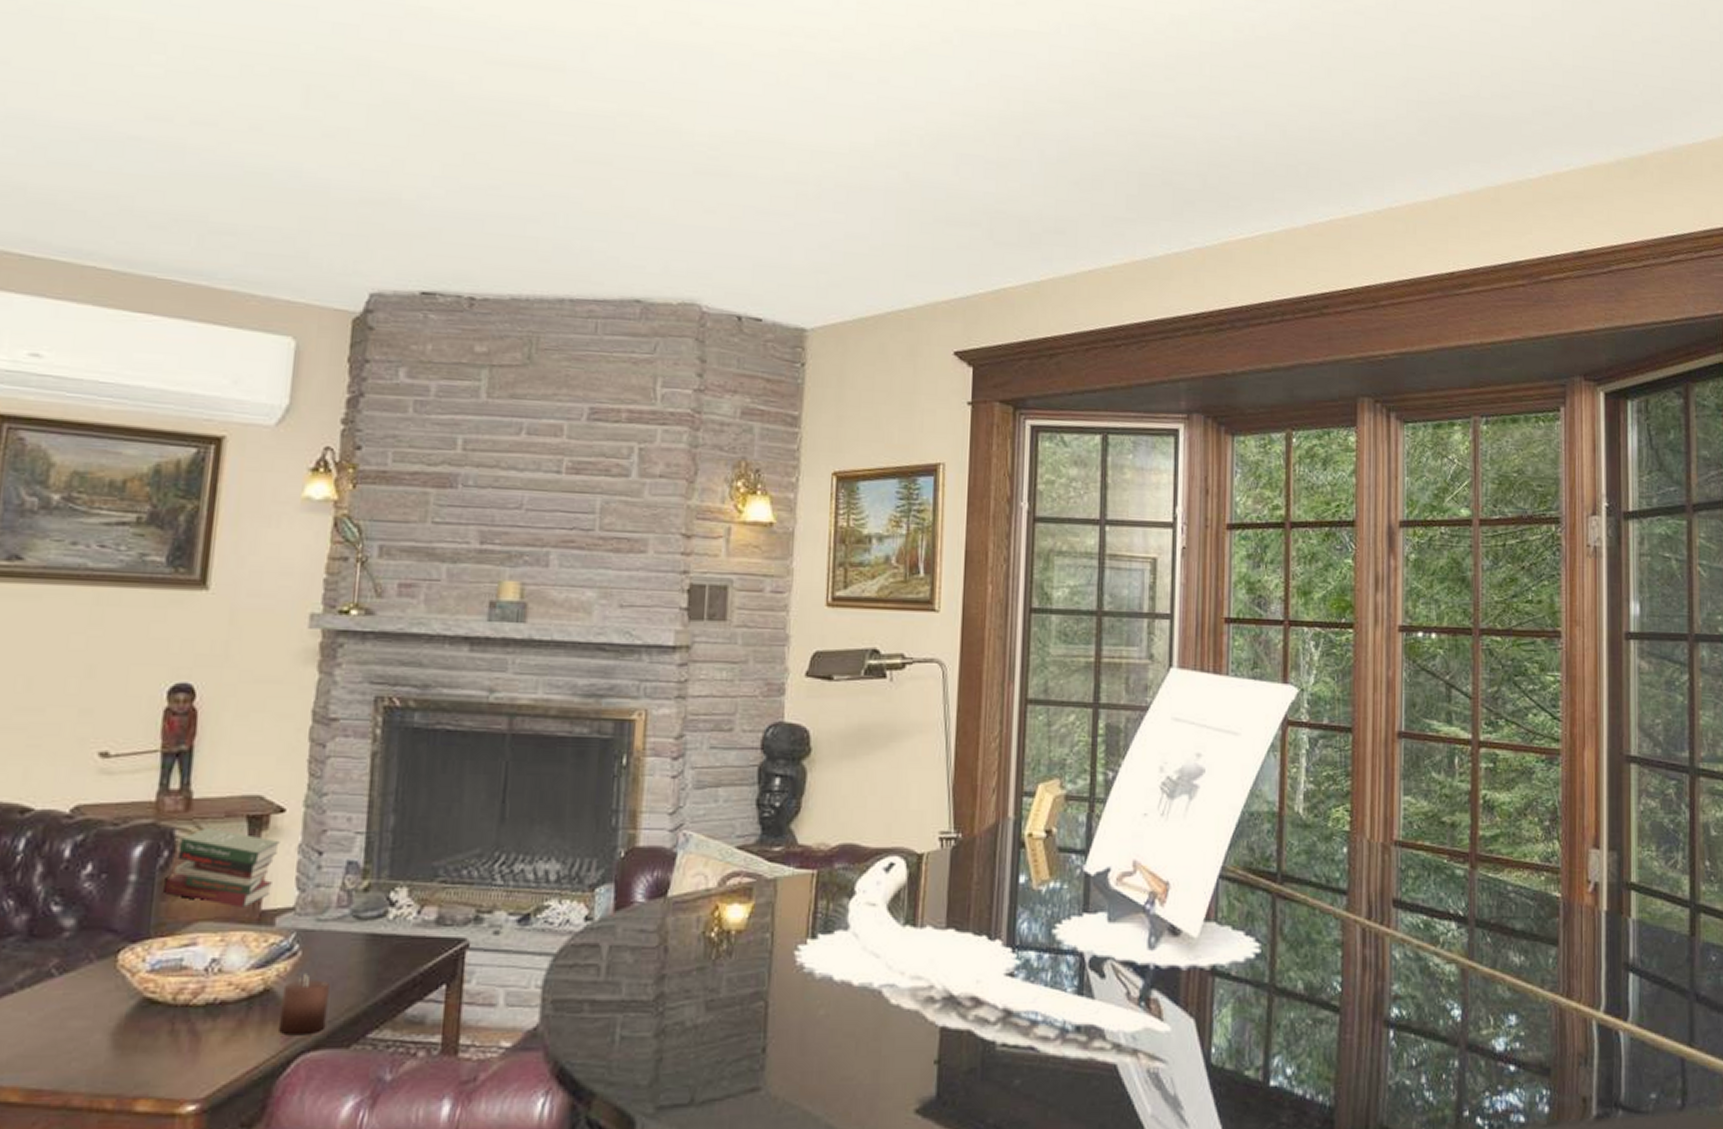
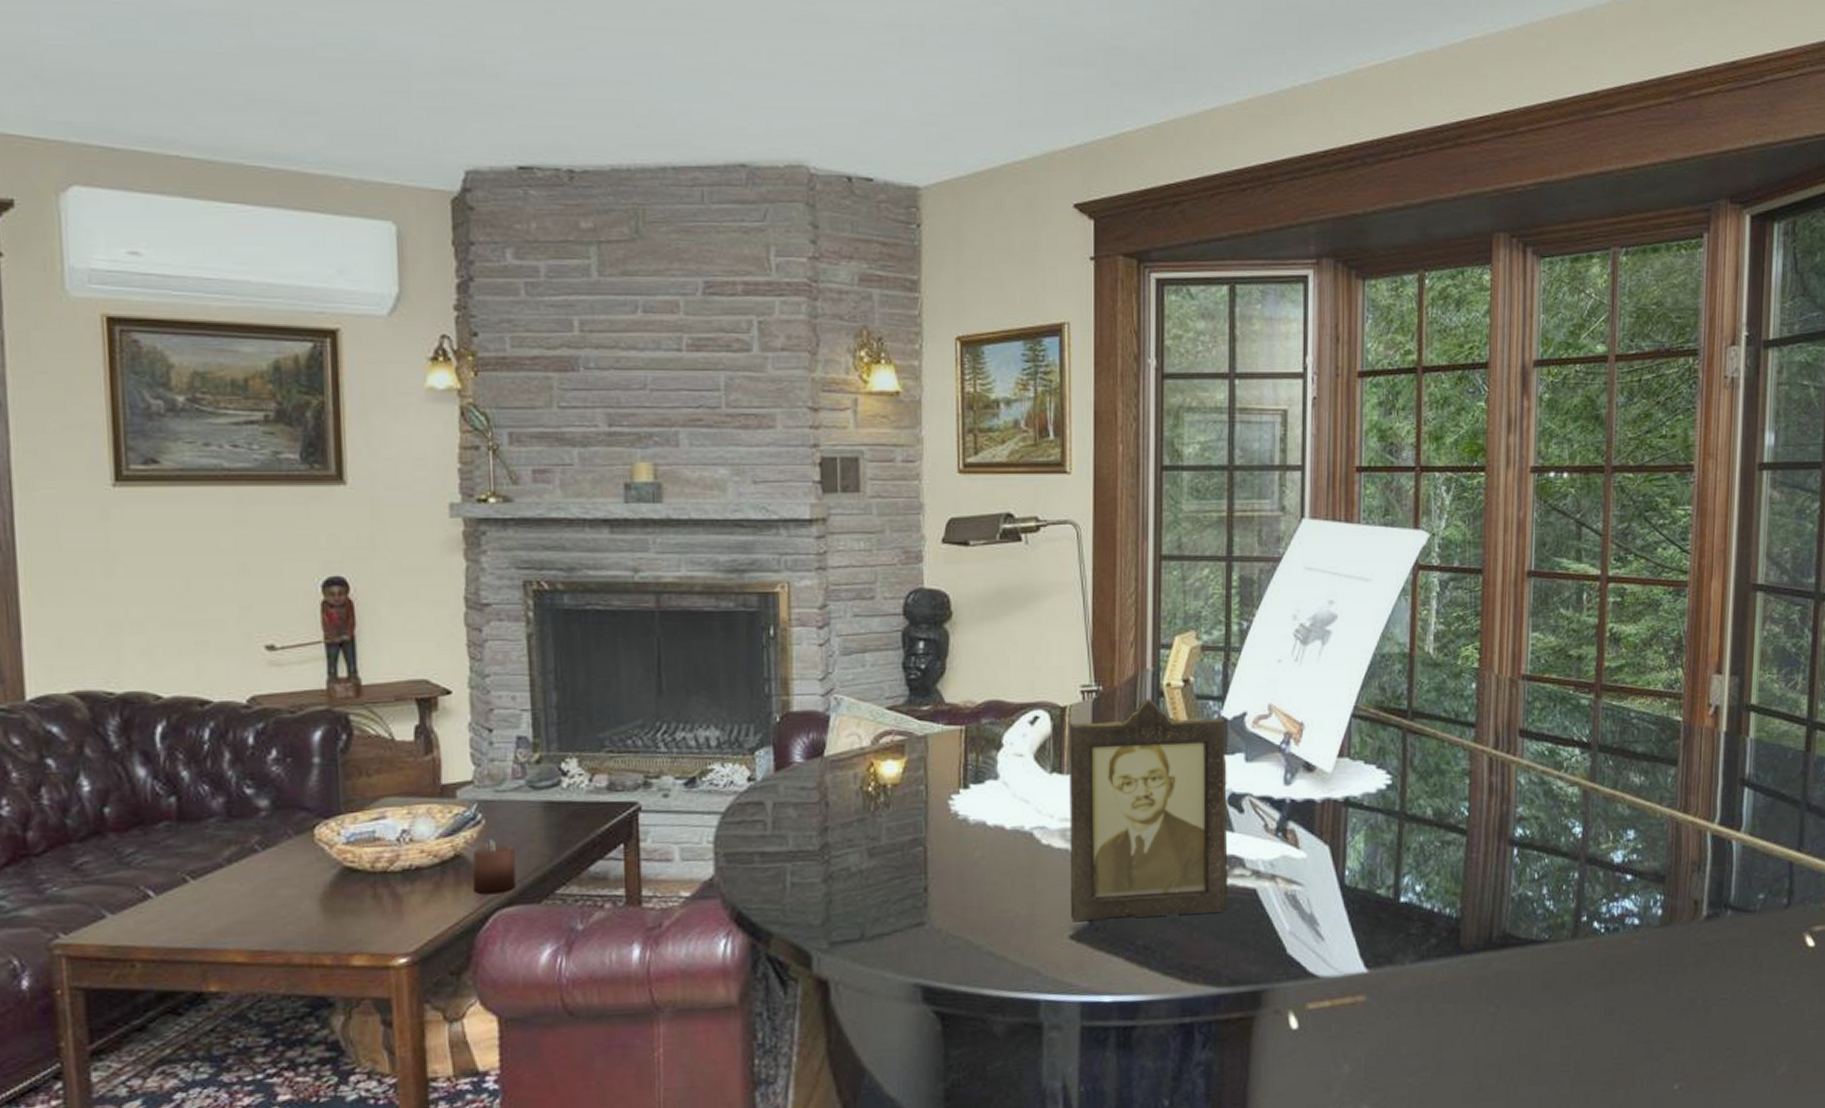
books: present [164,828,280,908] -> none [347,712,450,783]
photo frame: none [917,849,1089,1093] -> present [1069,699,1228,921]

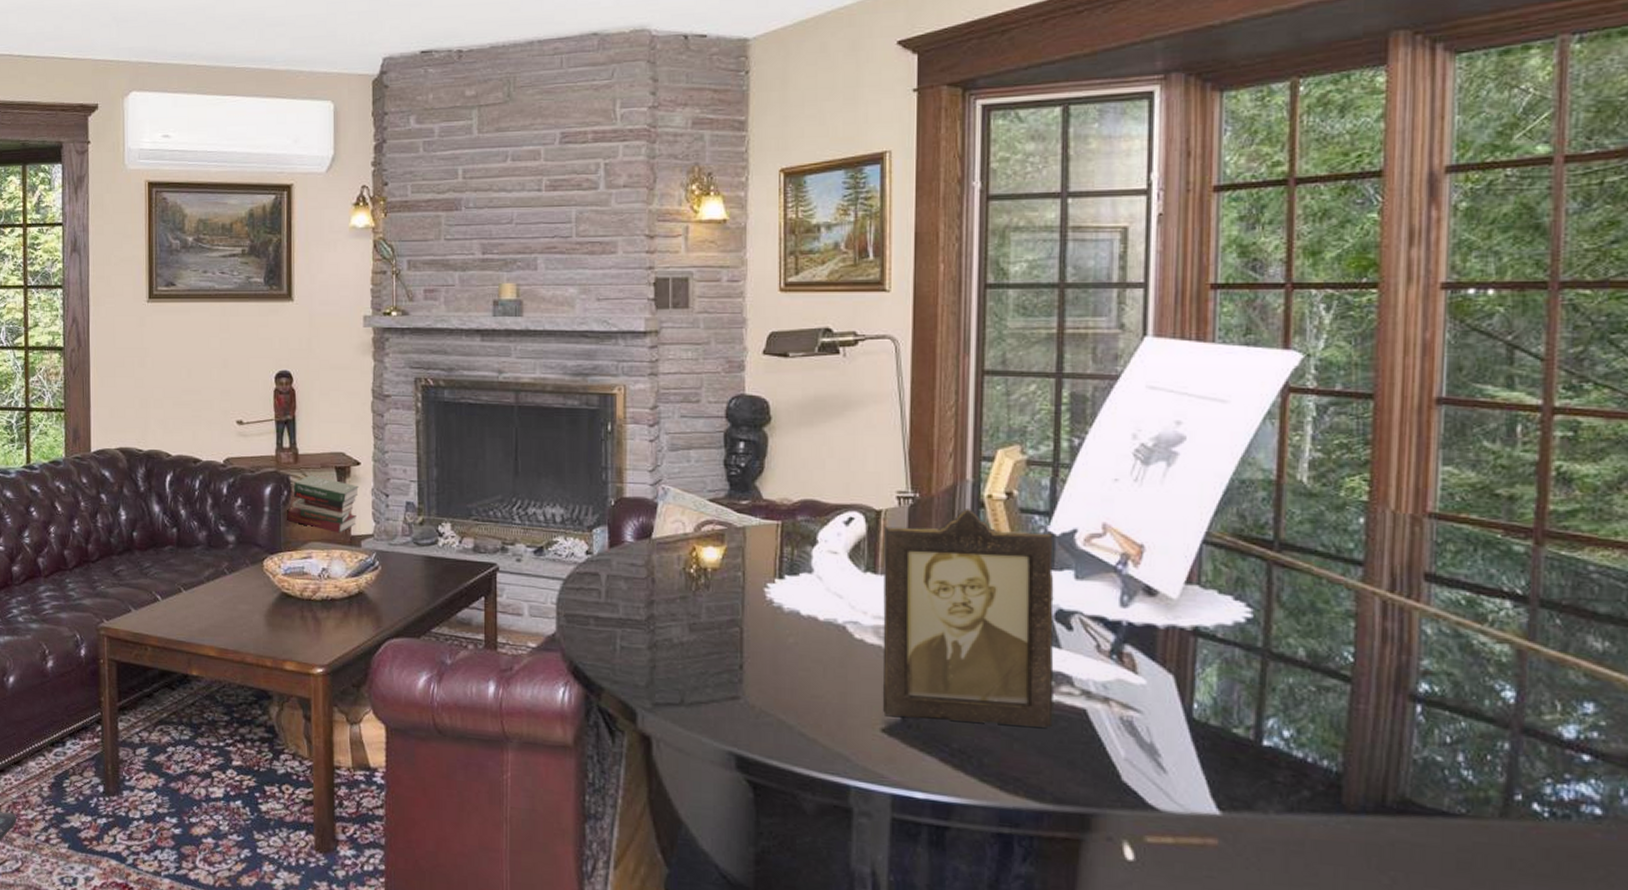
books: none [347,712,450,783] -> present [287,475,359,533]
candle: present [472,838,516,895] -> none [371,582,402,627]

